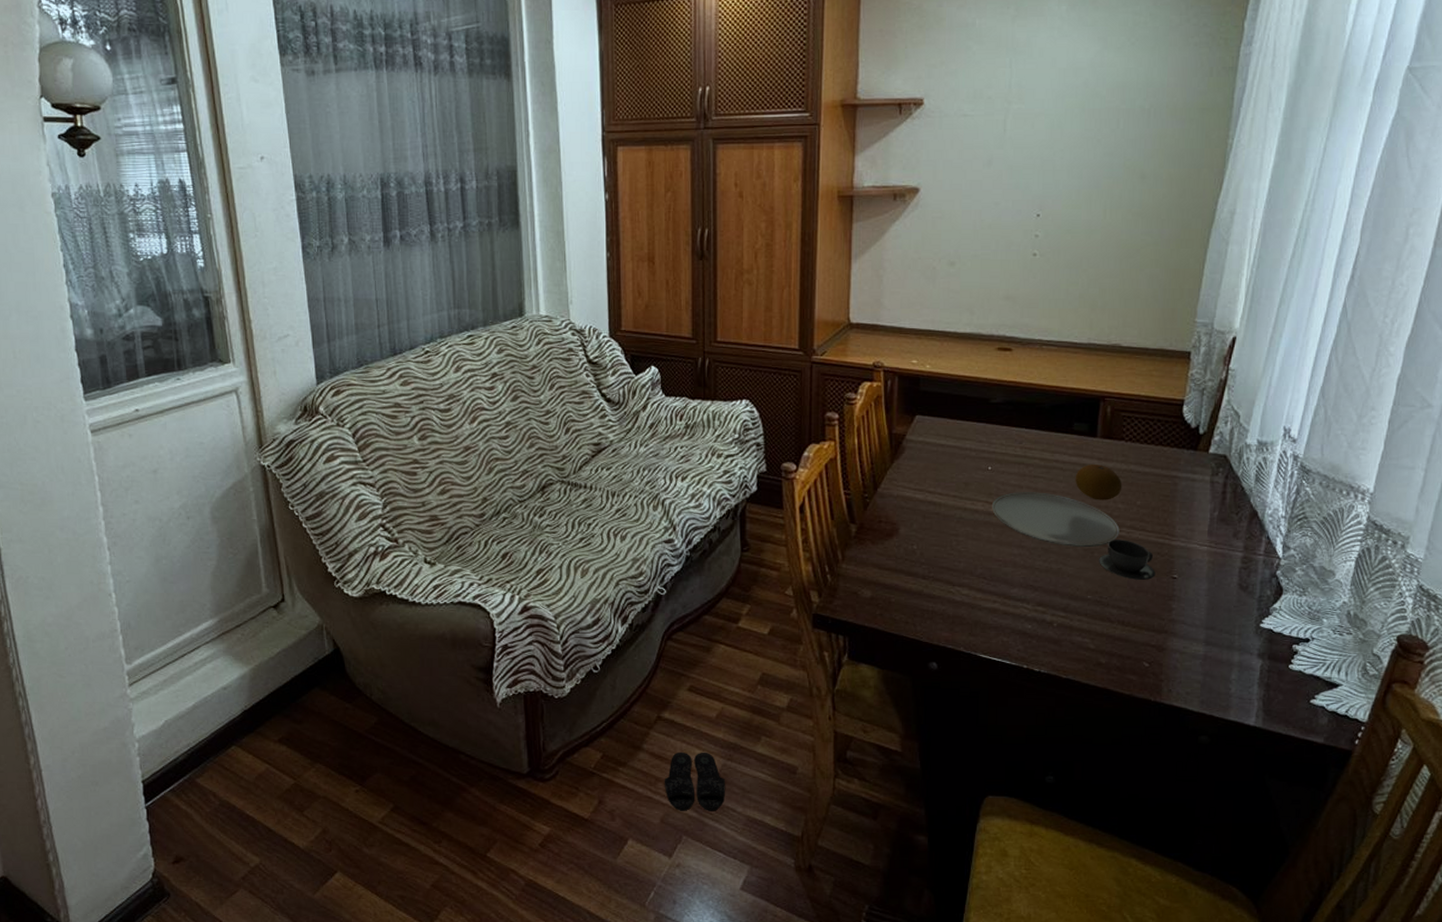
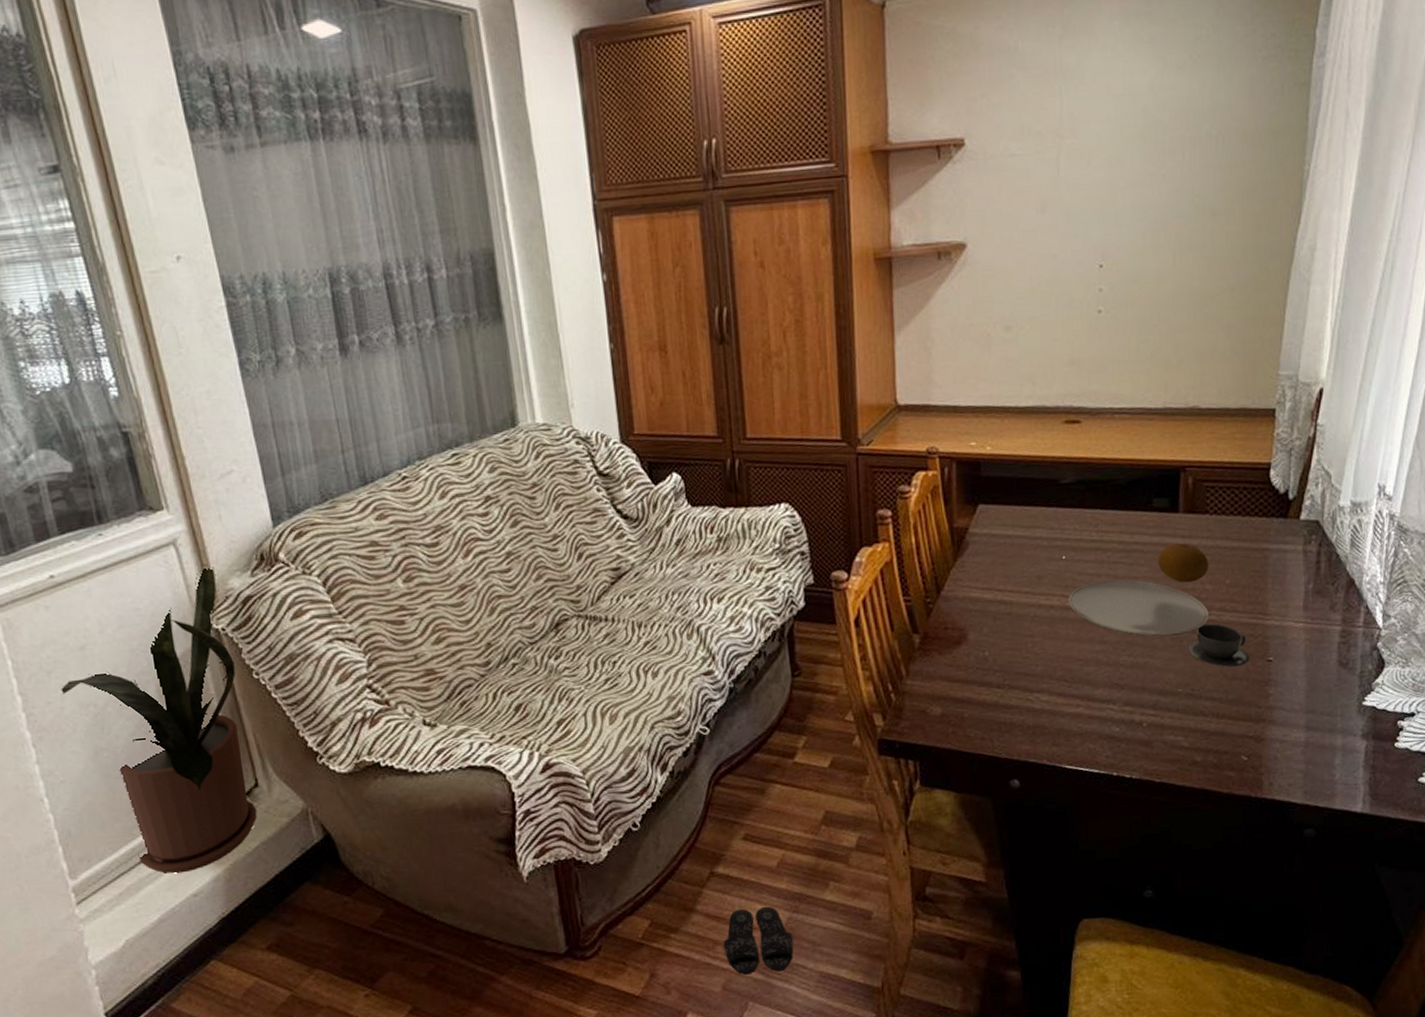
house plant: none [135,413,281,669] -> present [61,567,258,874]

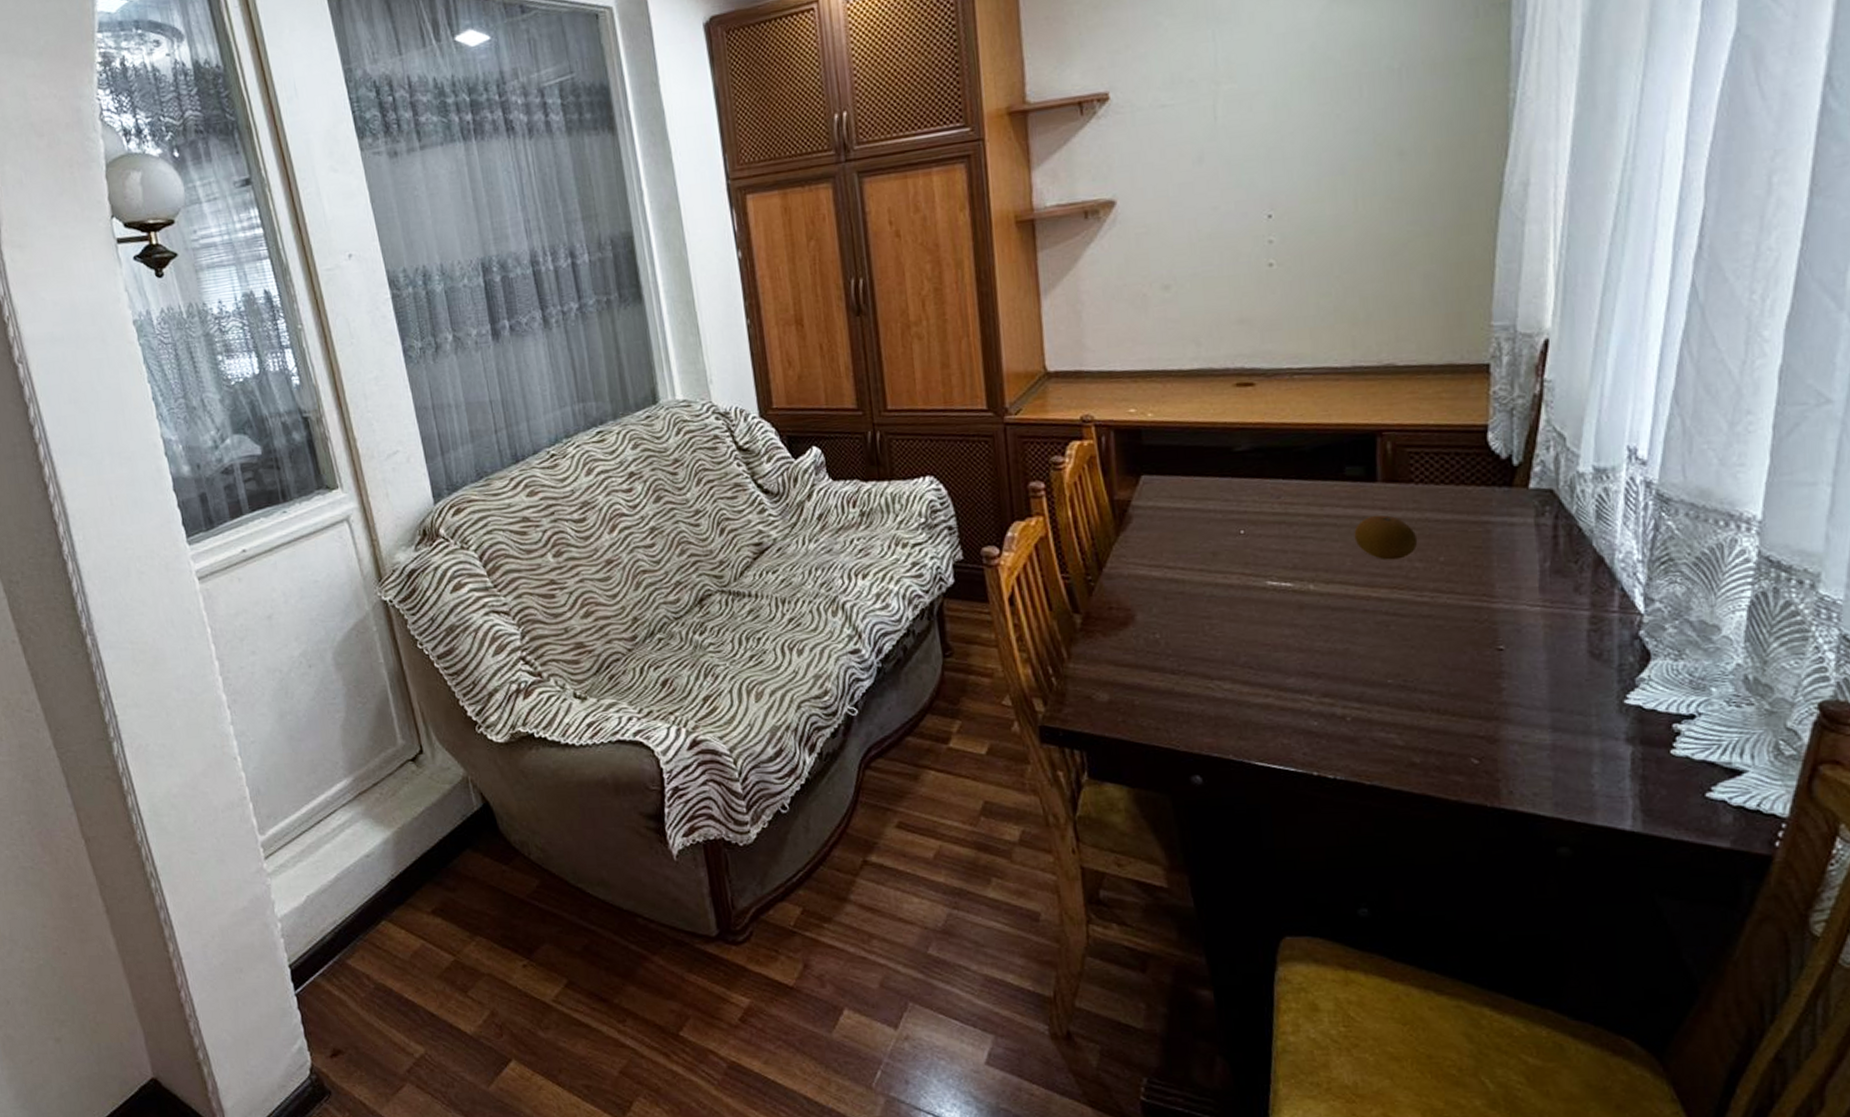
house plant: present [61,567,258,874] -> none [251,542,423,834]
slippers: present [723,906,794,975] -> none [878,900,955,973]
plate: present [1068,579,1209,637] -> none [1249,556,1421,621]
teacup: present [1188,623,1250,667] -> none [1397,606,1475,656]

